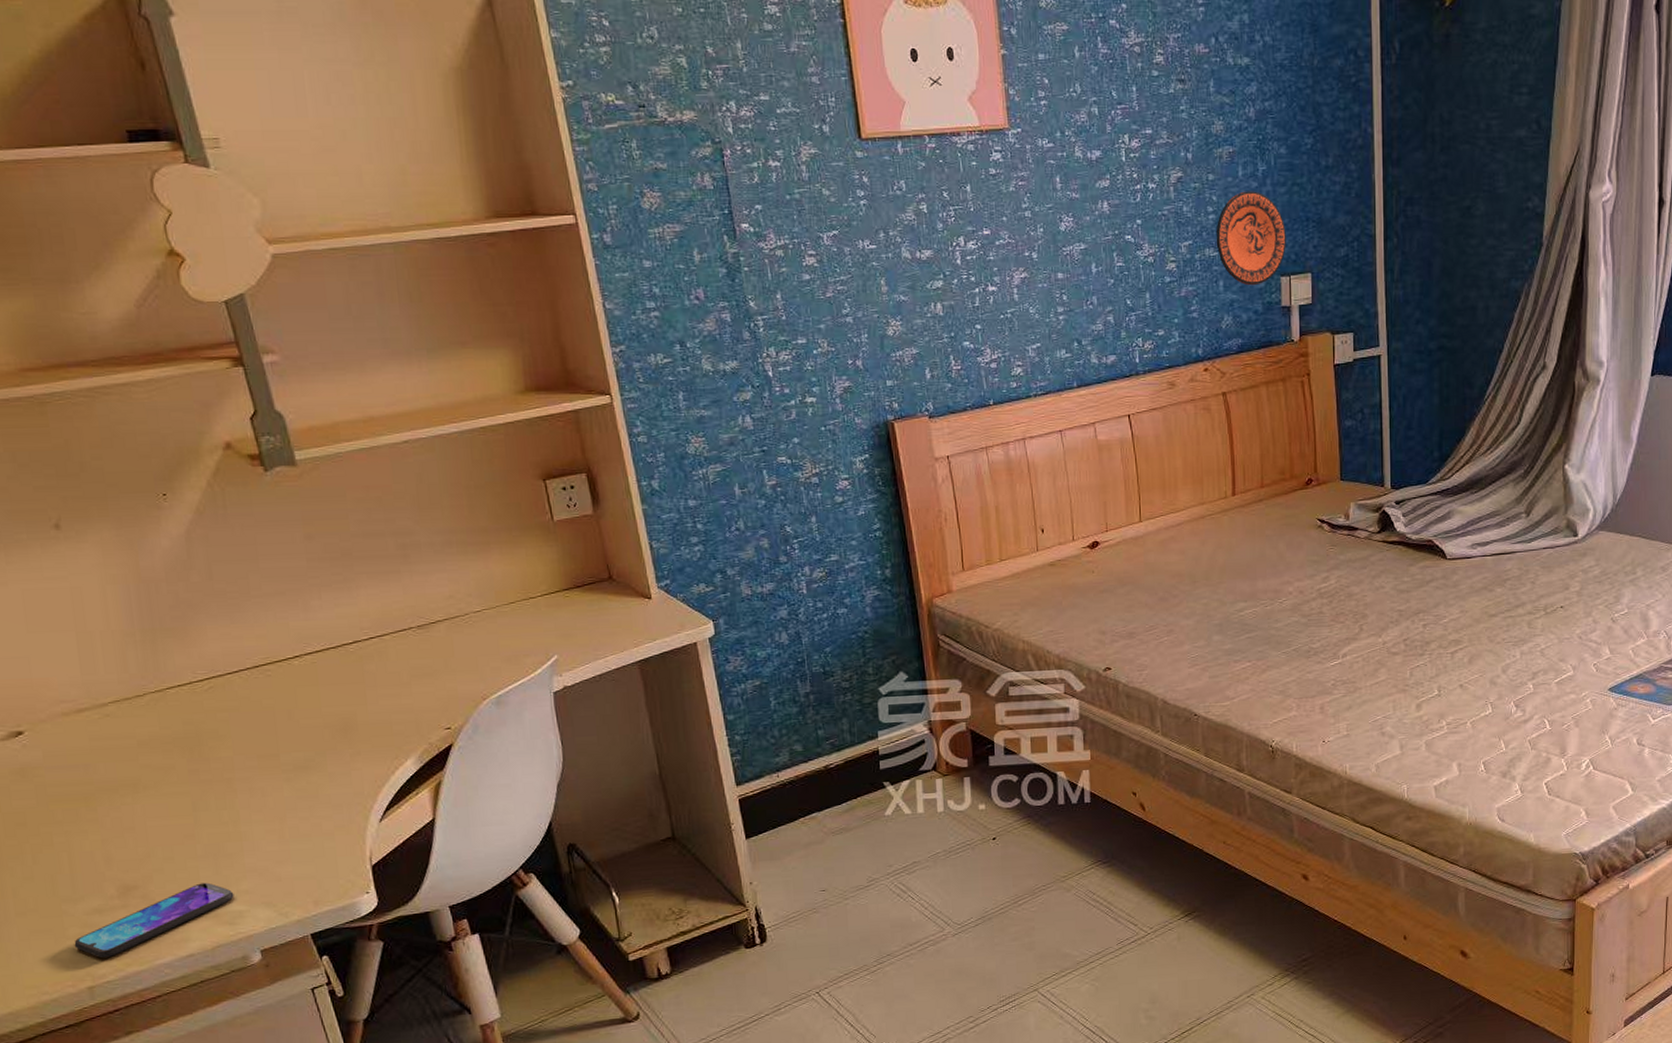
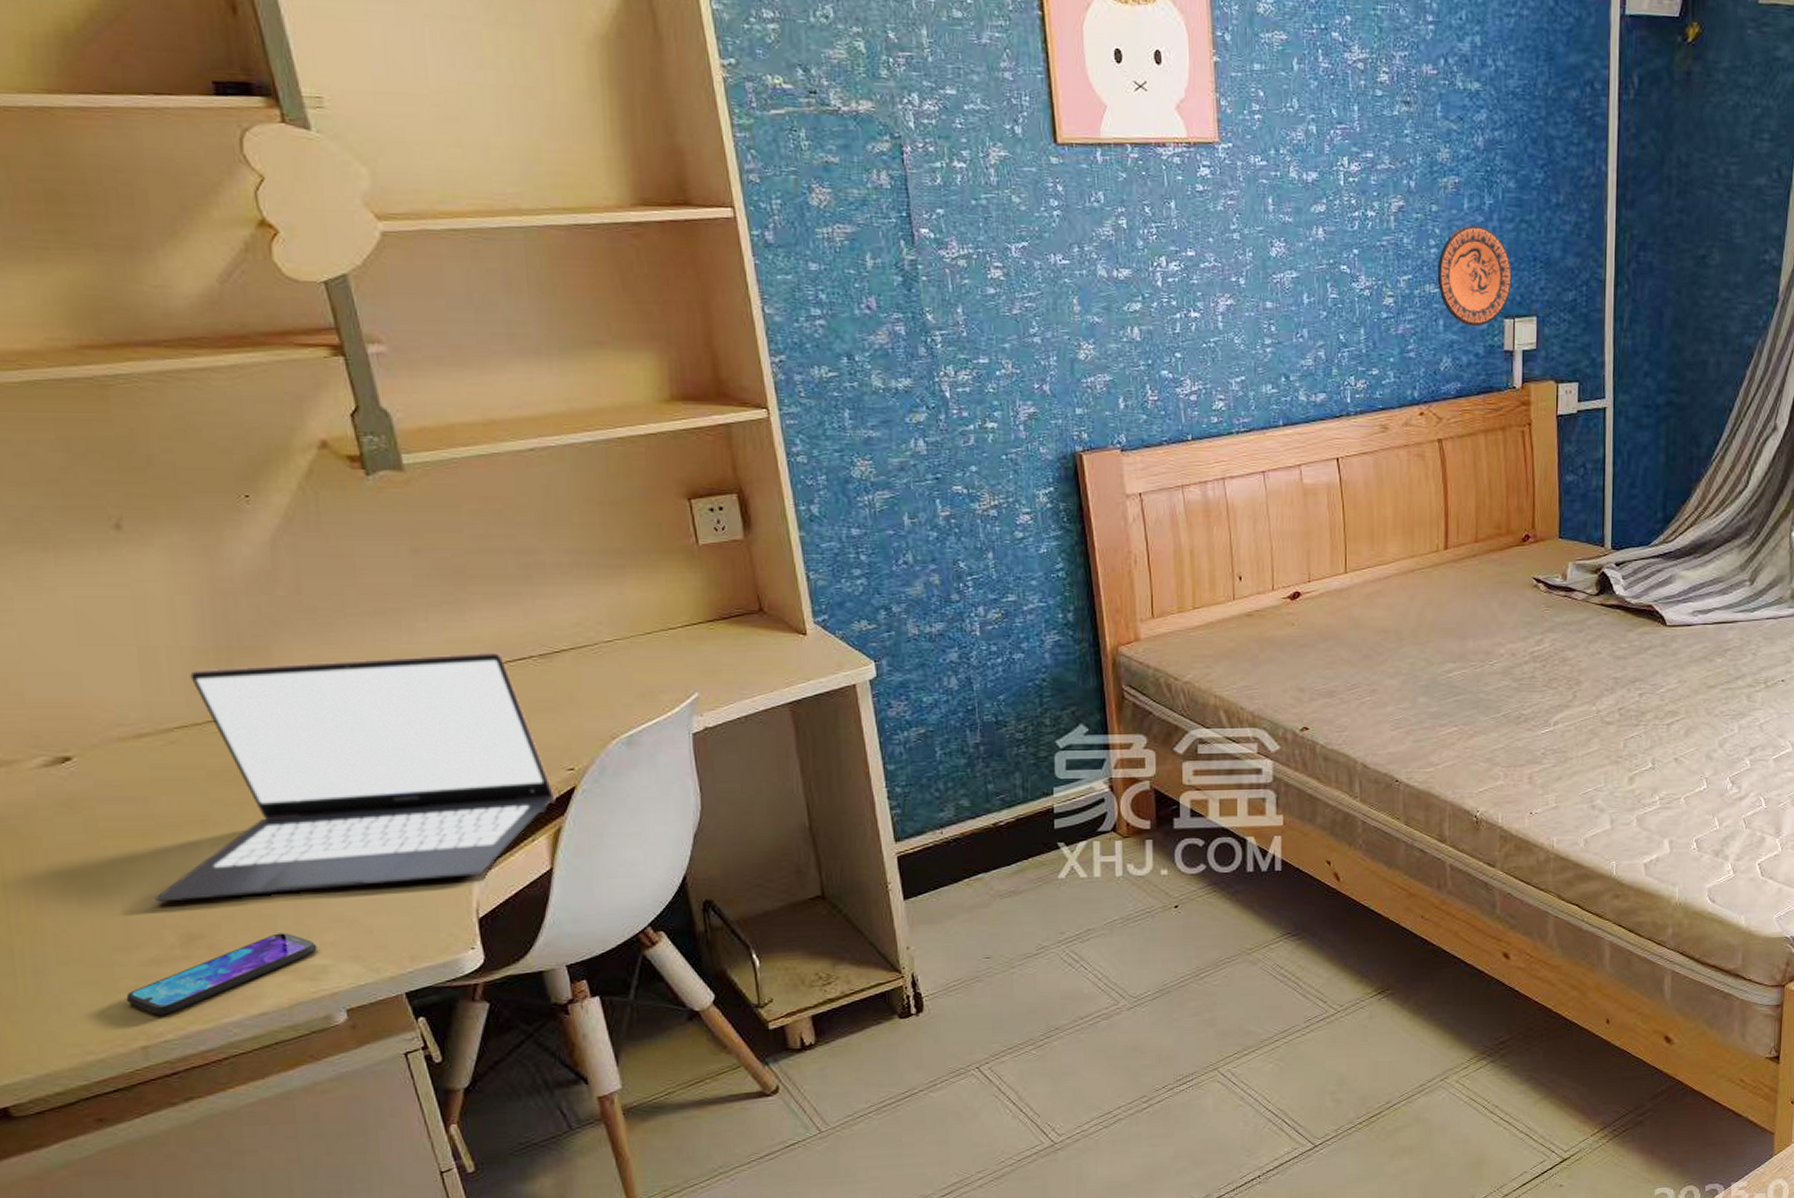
laptop: none [95,625,436,858] -> present [154,652,556,903]

